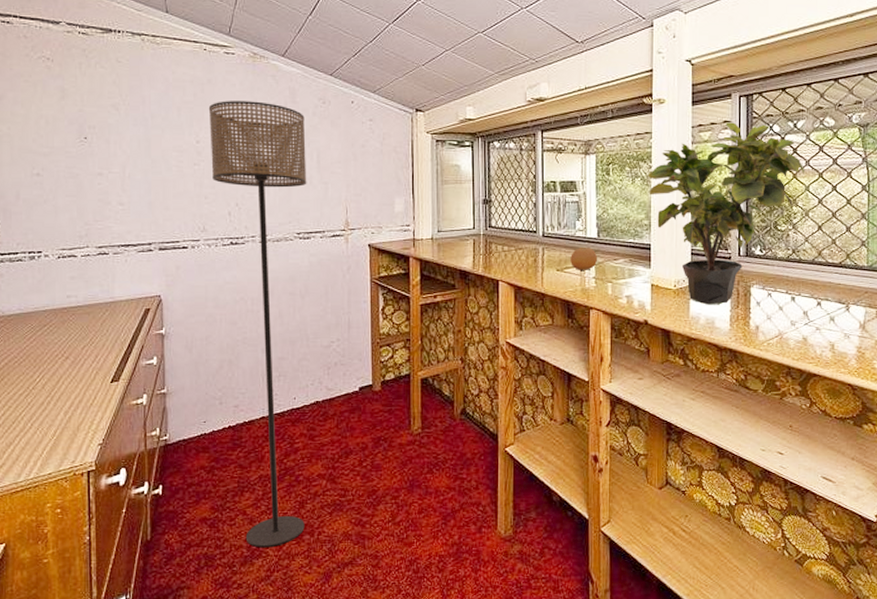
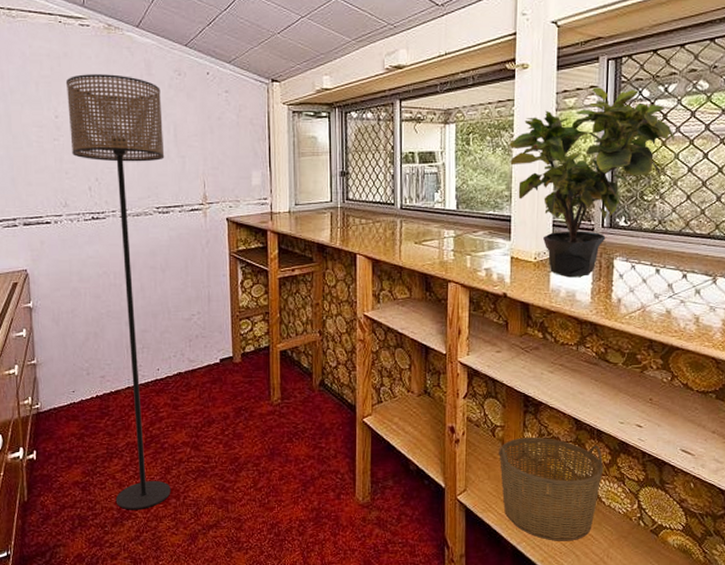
fruit: present [570,248,598,270] -> none [429,220,457,243]
basket: none [642,466,747,574] -> present [499,438,604,541]

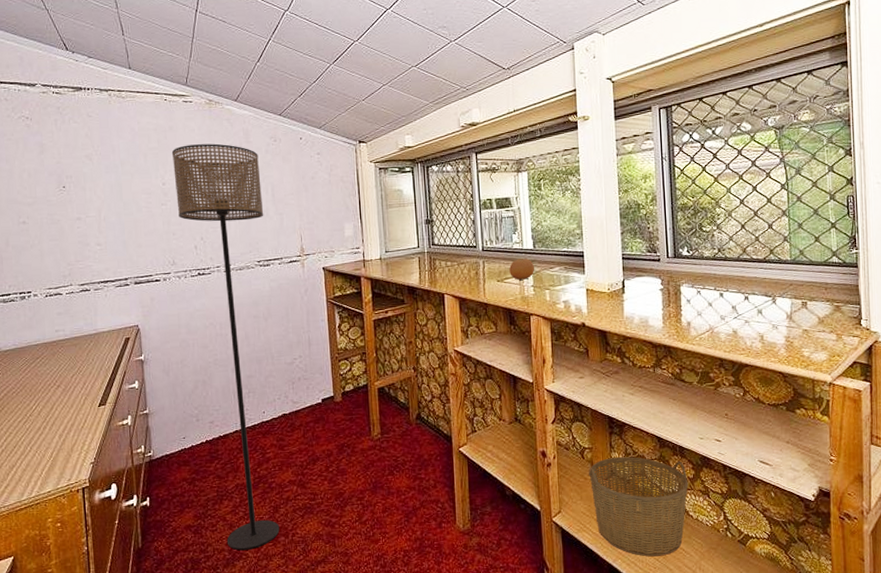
fruit: none [429,220,457,243] -> present [509,258,535,280]
potted plant: present [509,87,675,278] -> none [577,133,726,305]

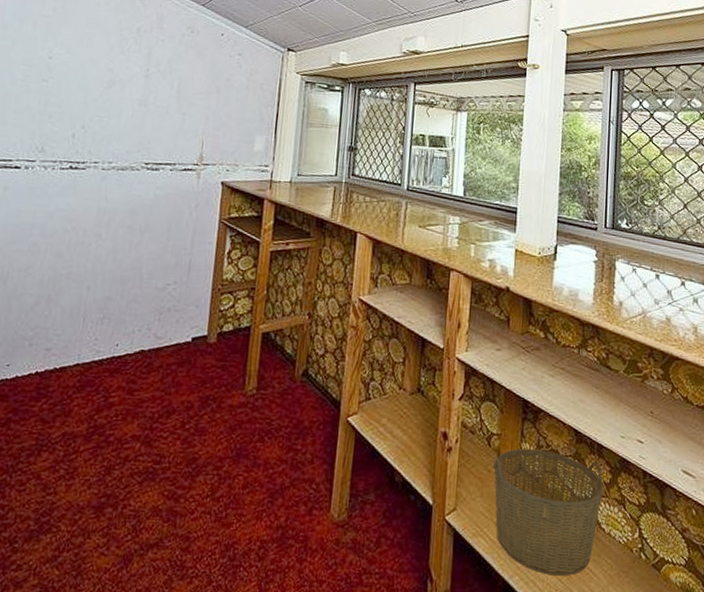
floor lamp: present [171,143,280,551] -> none [35,18,170,521]
fruit: present [509,258,535,280] -> none [434,205,463,230]

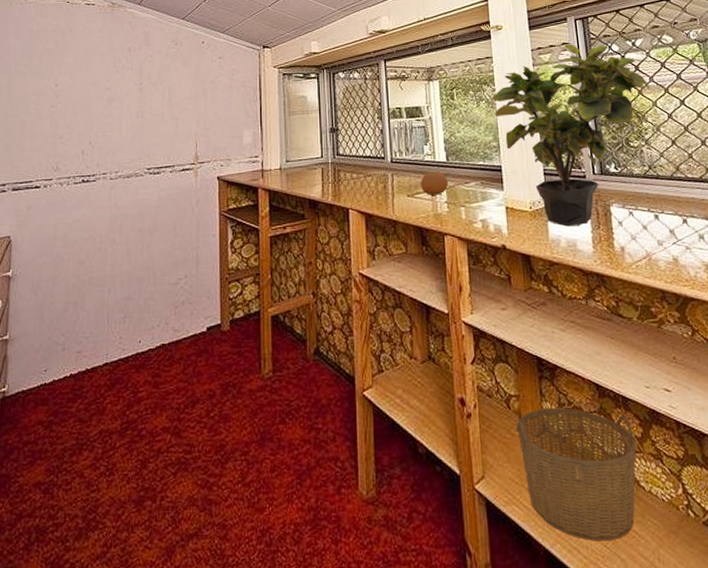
fruit: none [434,205,463,230] -> present [420,172,449,195]
potted plant: none [518,93,673,276] -> present [492,44,651,227]

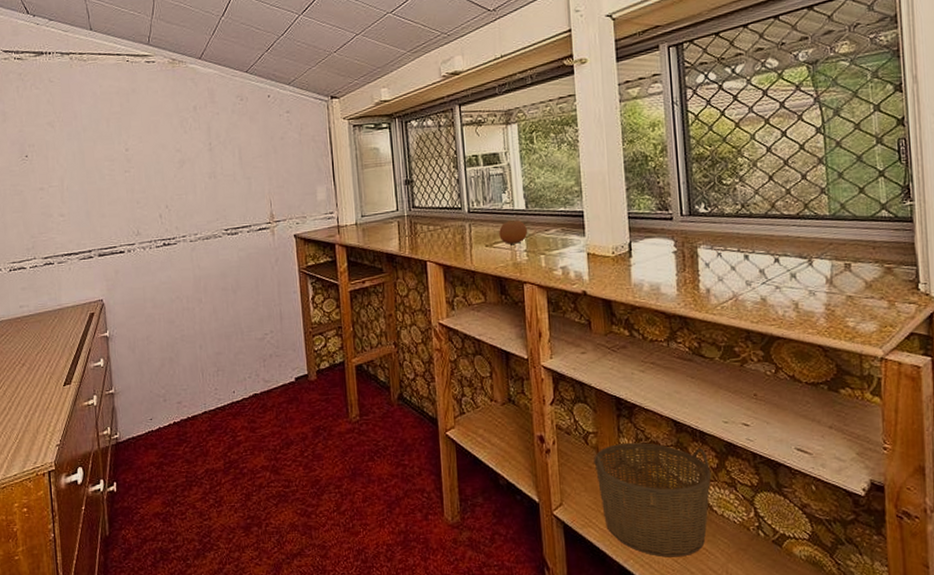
potted plant: present [492,44,651,227] -> none [574,74,749,270]

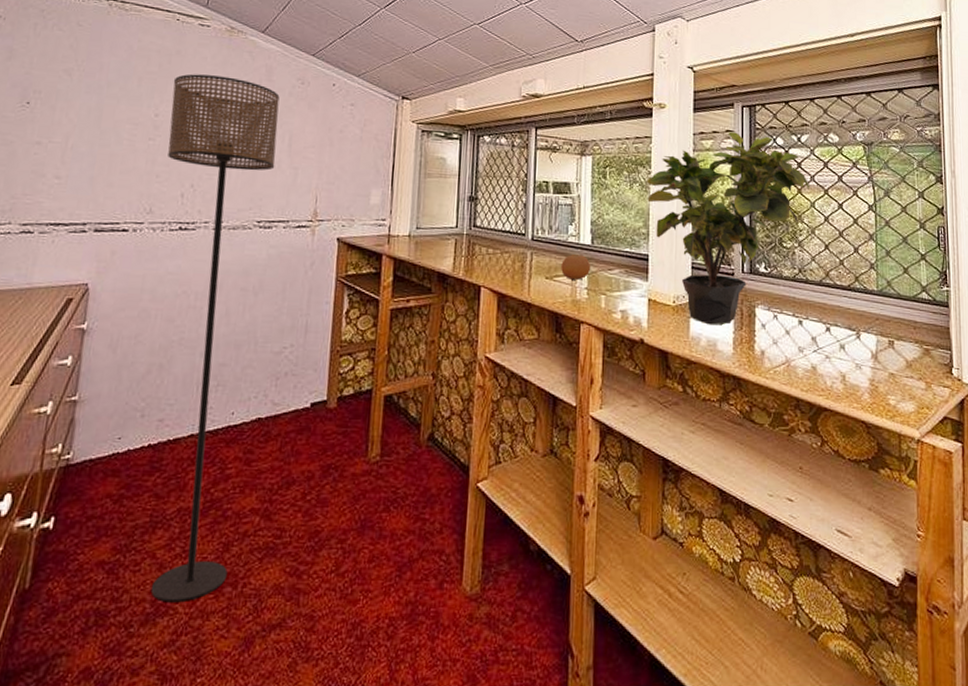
floor lamp: none [134,105,252,541] -> present [150,74,280,603]
potted plant: none [574,74,749,270] -> present [647,131,811,325]
basket: present [594,442,712,557] -> none [634,511,753,648]

